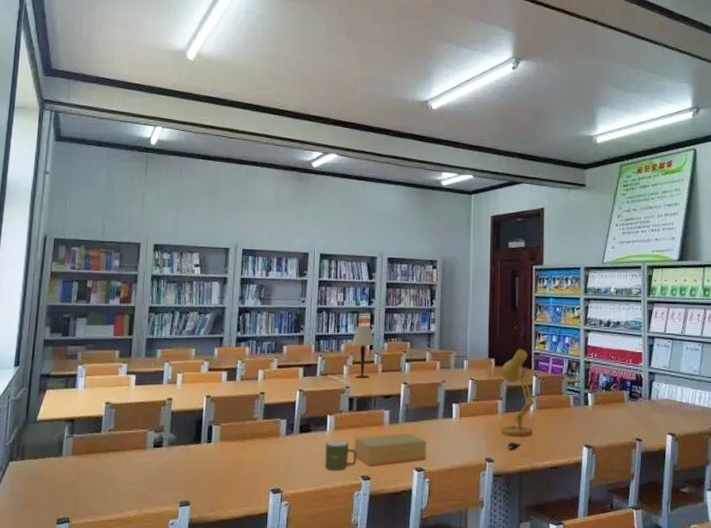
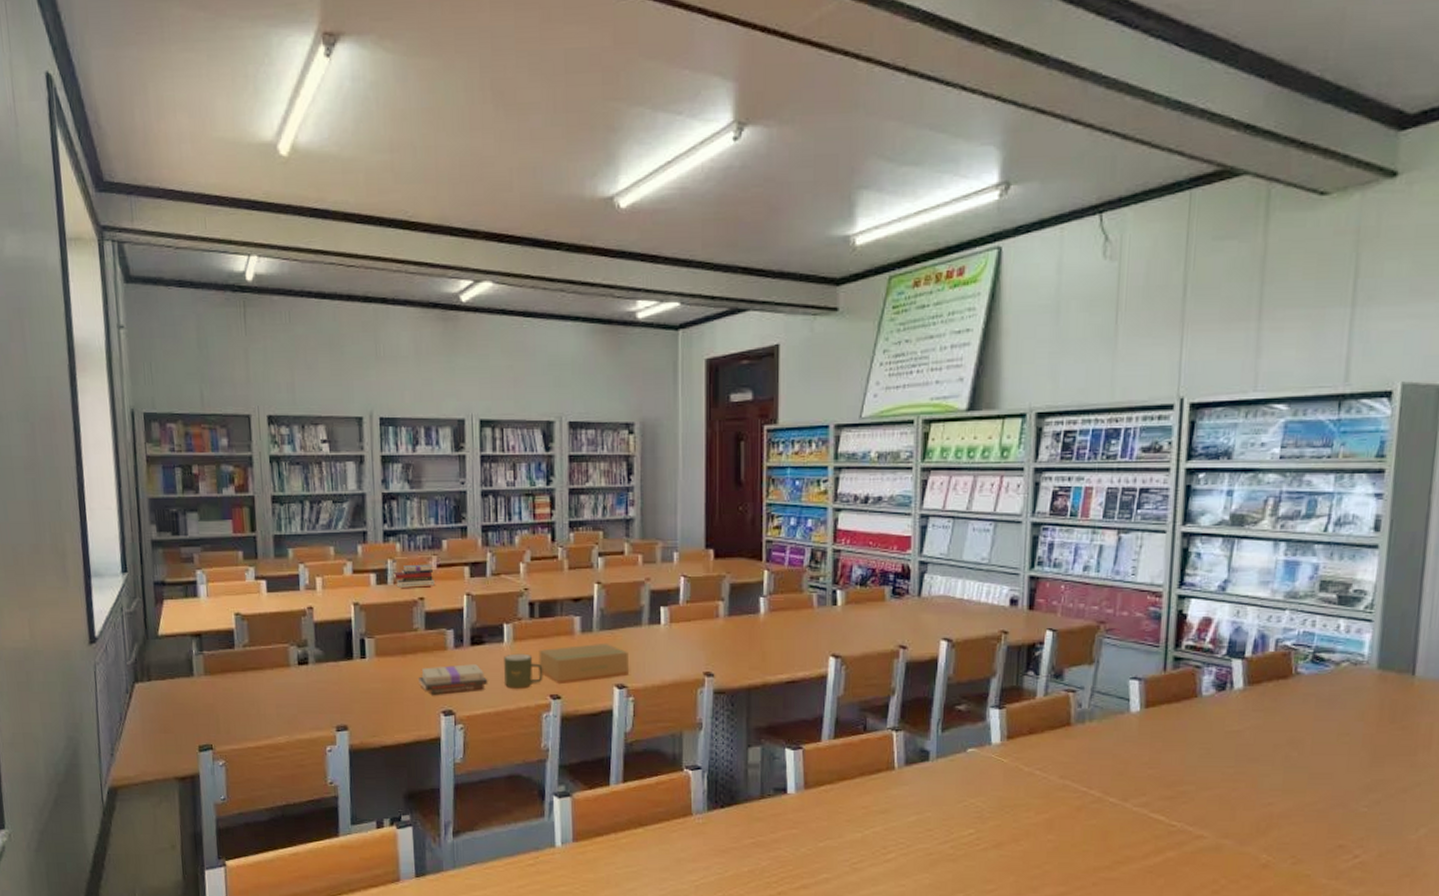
books: none [241,365,274,385] -> present [393,564,435,589]
books: none [254,449,312,476] -> present [418,664,488,696]
table lamp: present [352,326,375,379] -> none [528,512,558,579]
desk lamp: present [500,349,535,451] -> none [721,536,766,663]

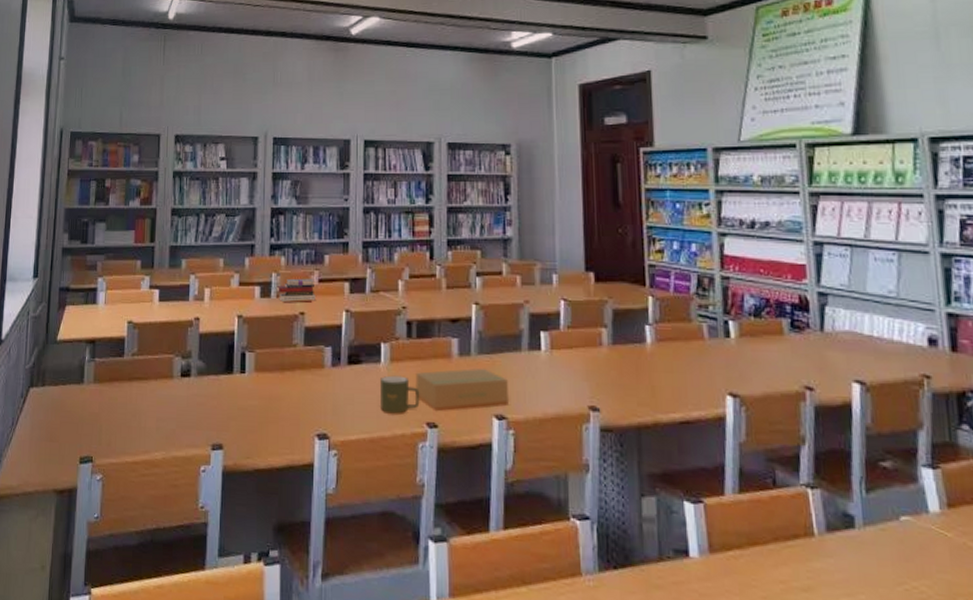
books: present [418,664,488,696] -> none [295,384,364,418]

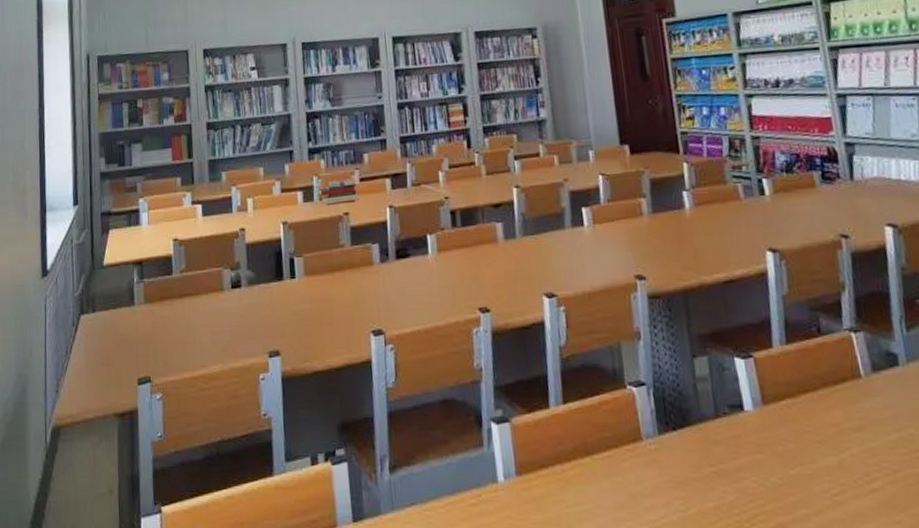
mug: present [380,375,420,416] -> none [429,265,471,305]
box: present [415,368,508,412] -> none [463,249,557,297]

